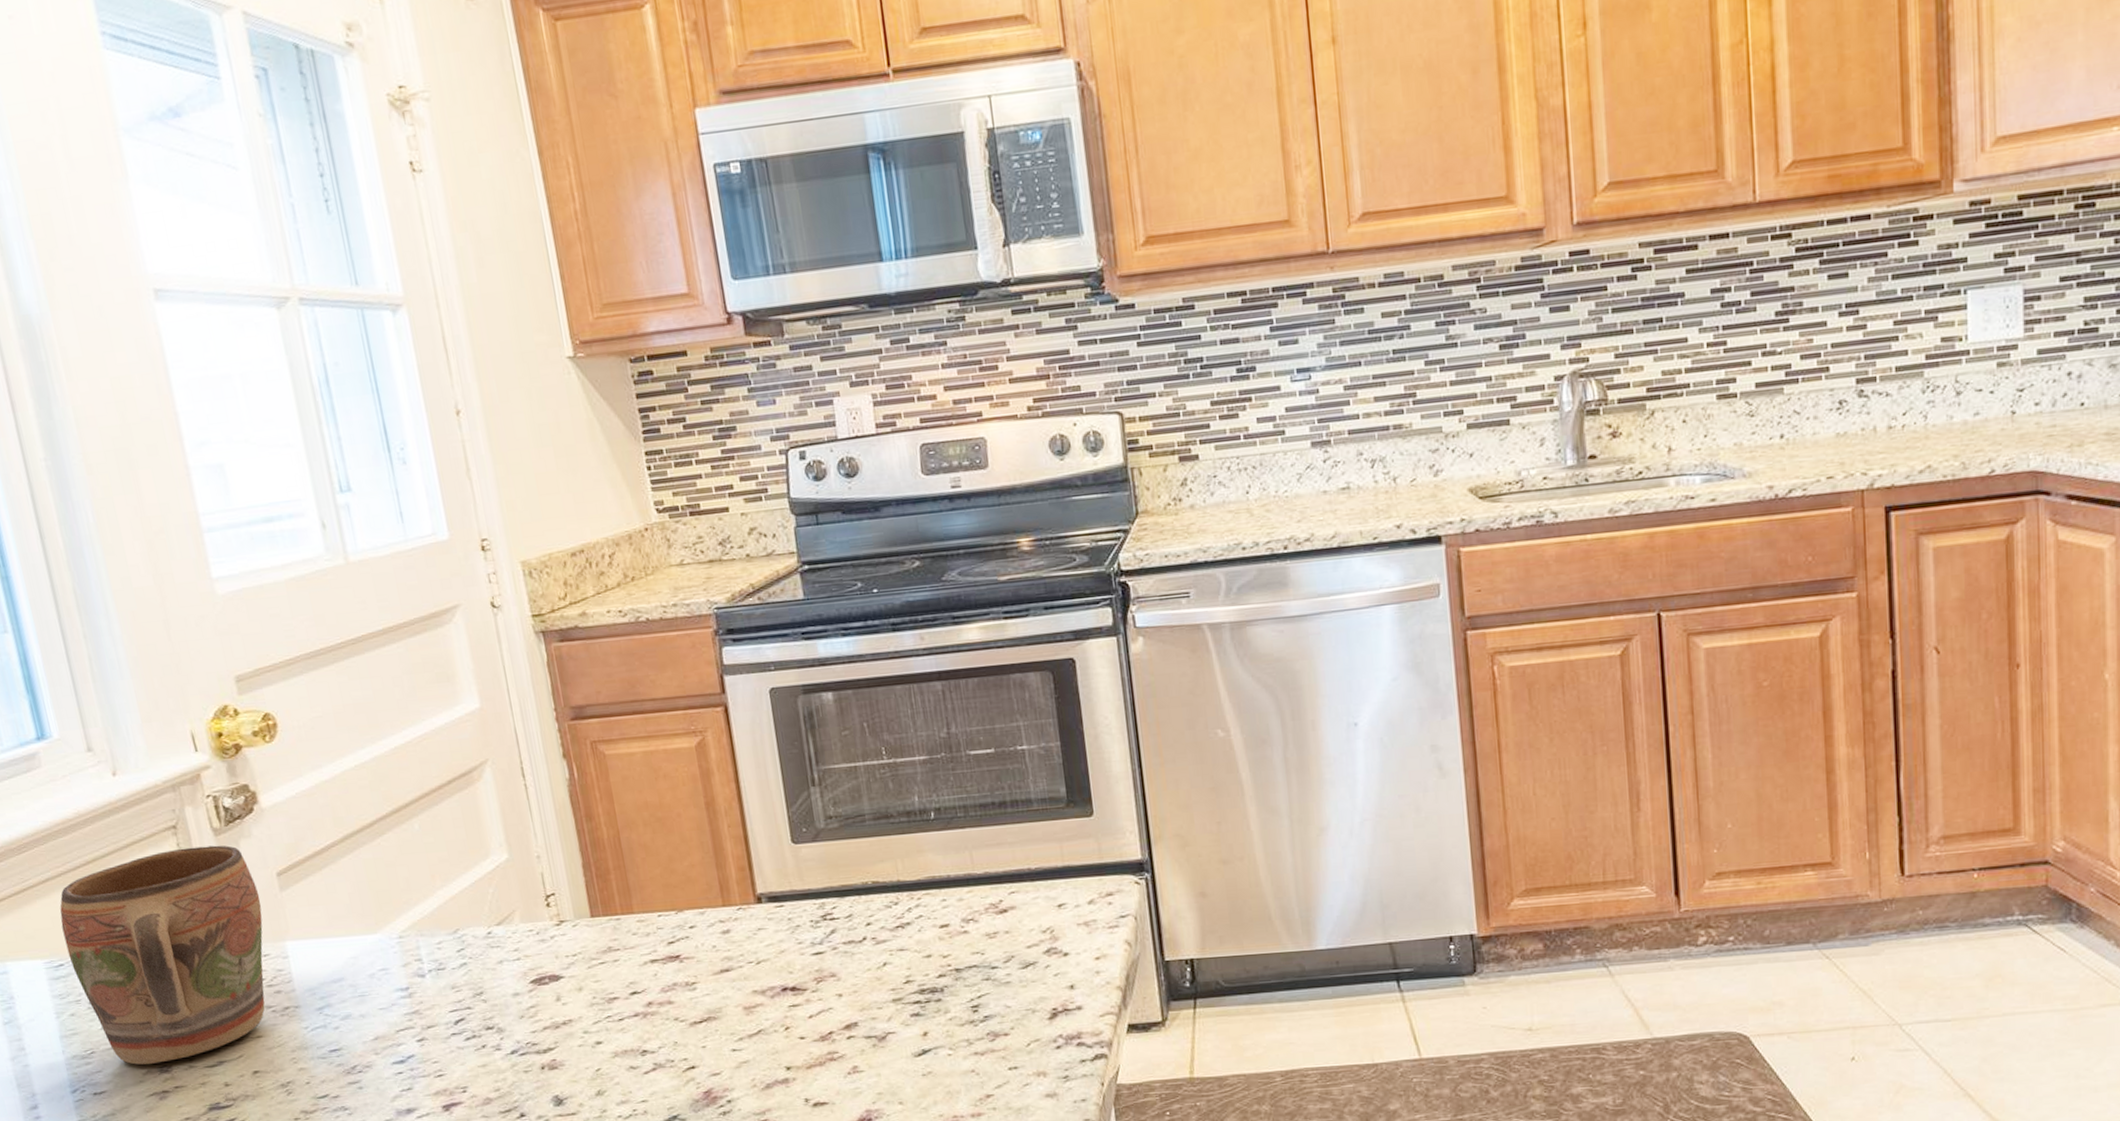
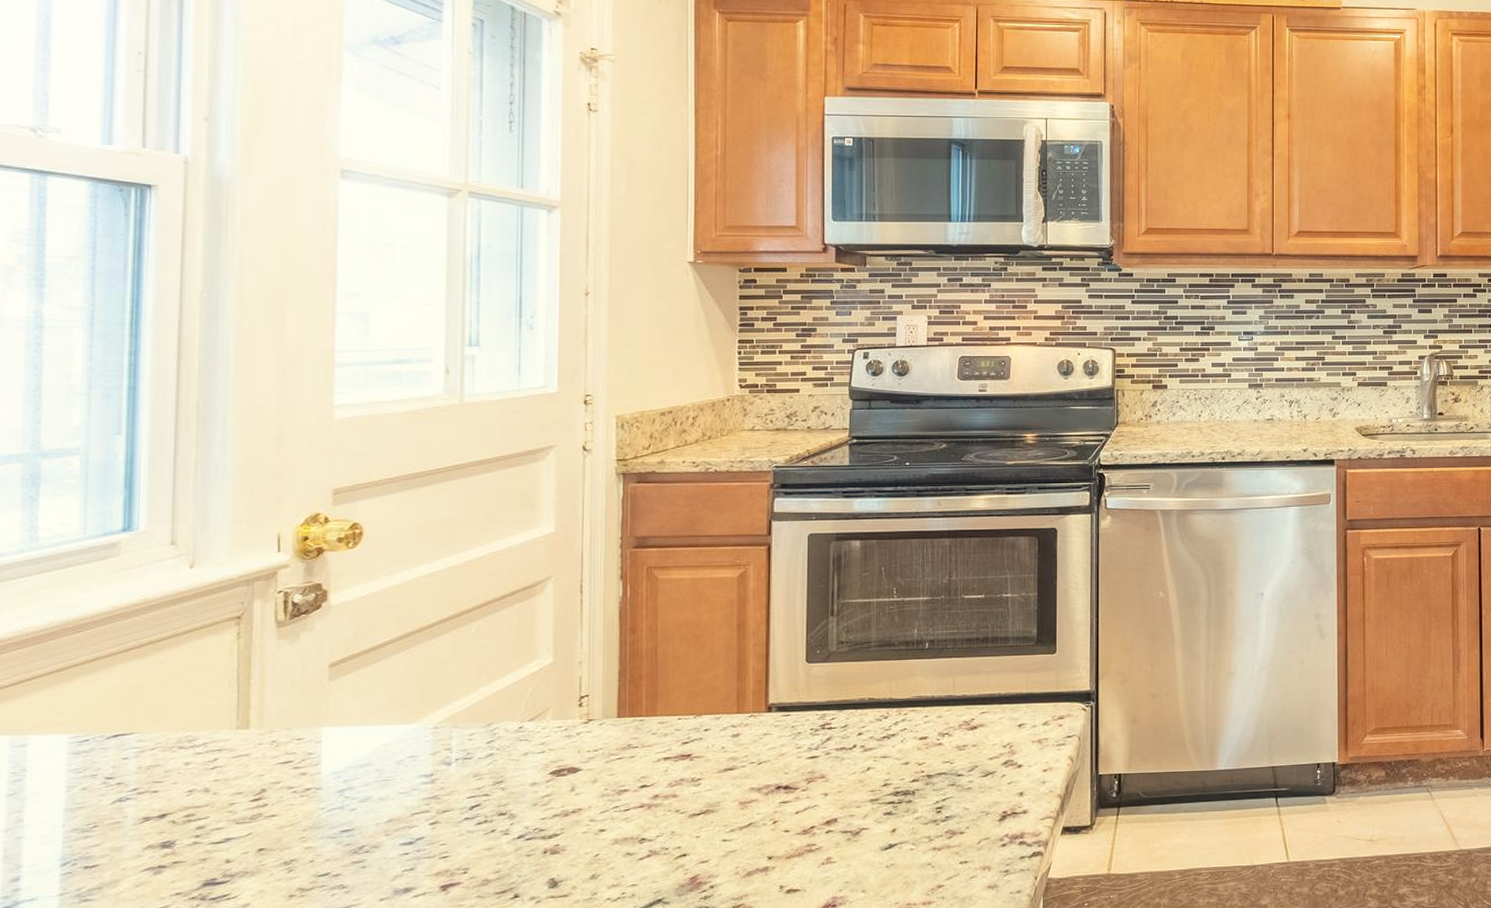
mug: present [60,845,265,1065] -> none [97,636,308,840]

